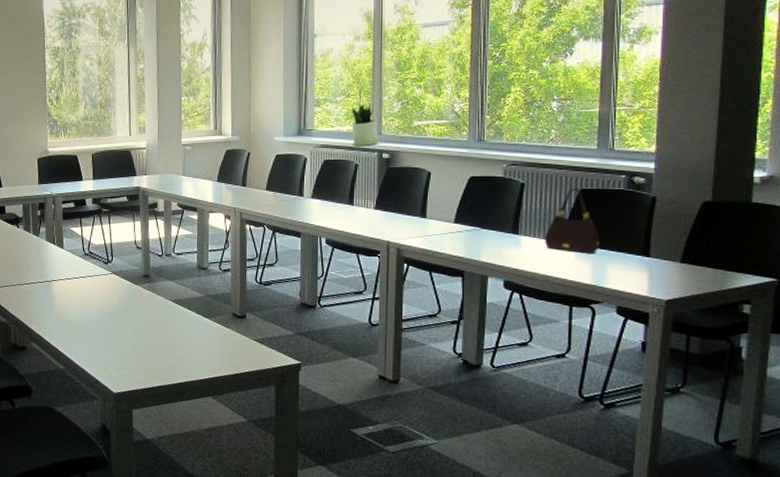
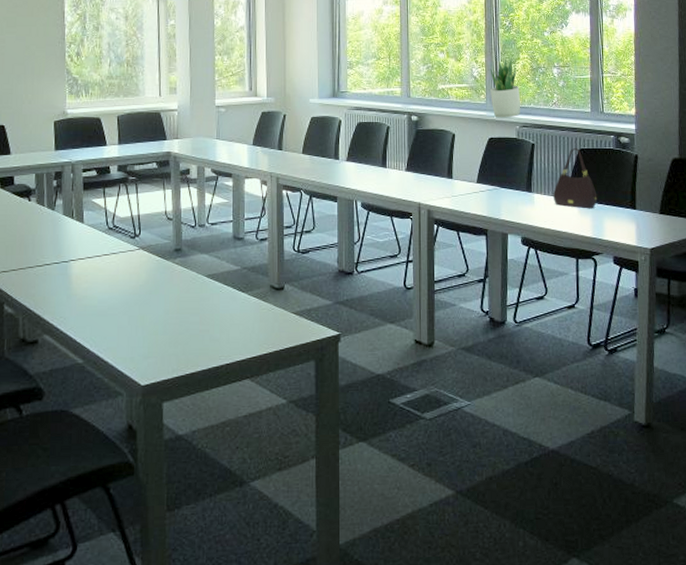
planter: present [351,104,380,147] -> none [382,67,409,109]
planter: none [474,92,510,156] -> present [490,59,521,118]

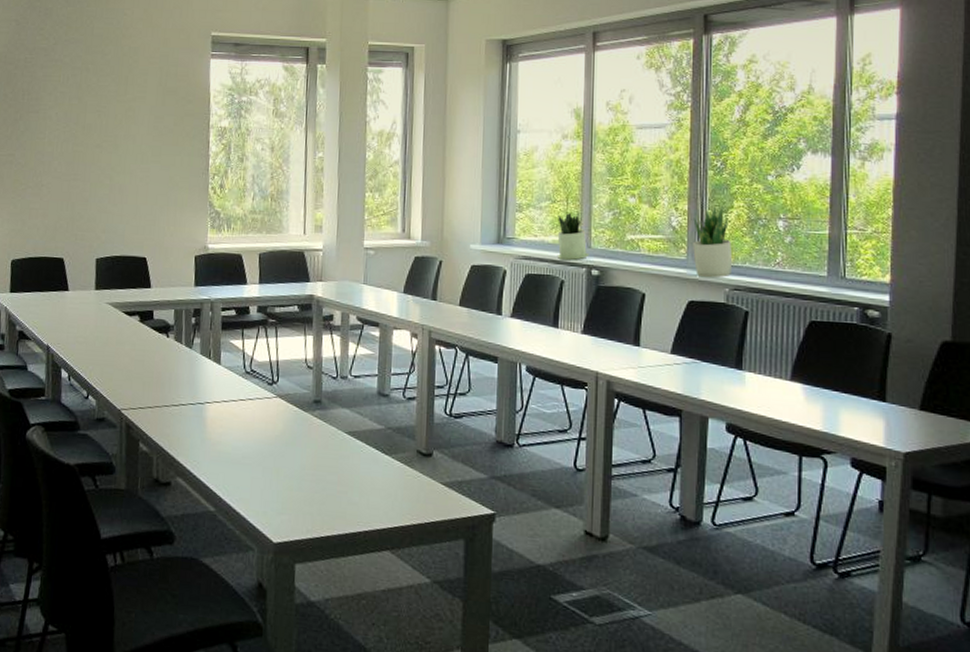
planter: none [382,67,409,109] -> present [557,212,589,261]
handbag: present [552,147,597,209] -> none [770,319,832,396]

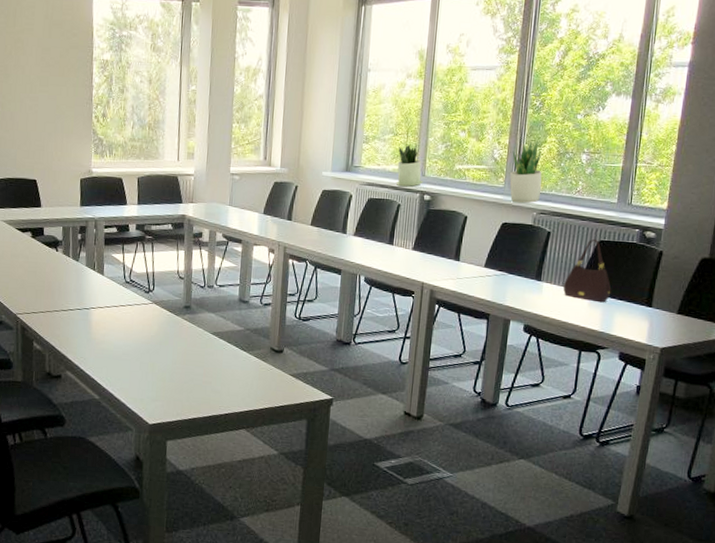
handbag: none [770,319,832,396] -> present [562,238,612,303]

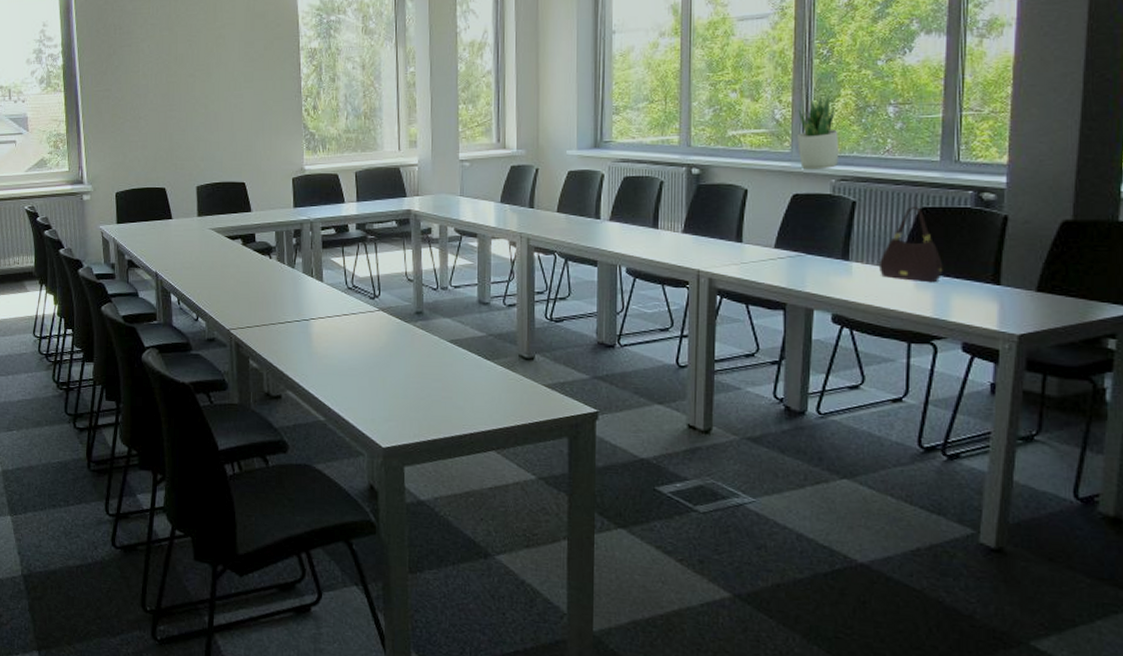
planter: present [395,144,423,187] -> none [655,111,689,161]

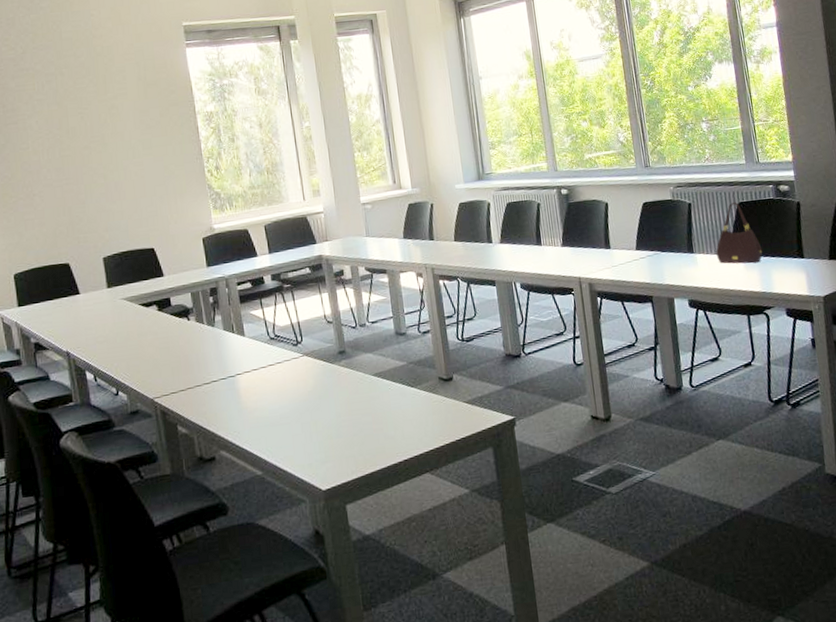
planter: present [797,96,840,170] -> none [636,118,673,181]

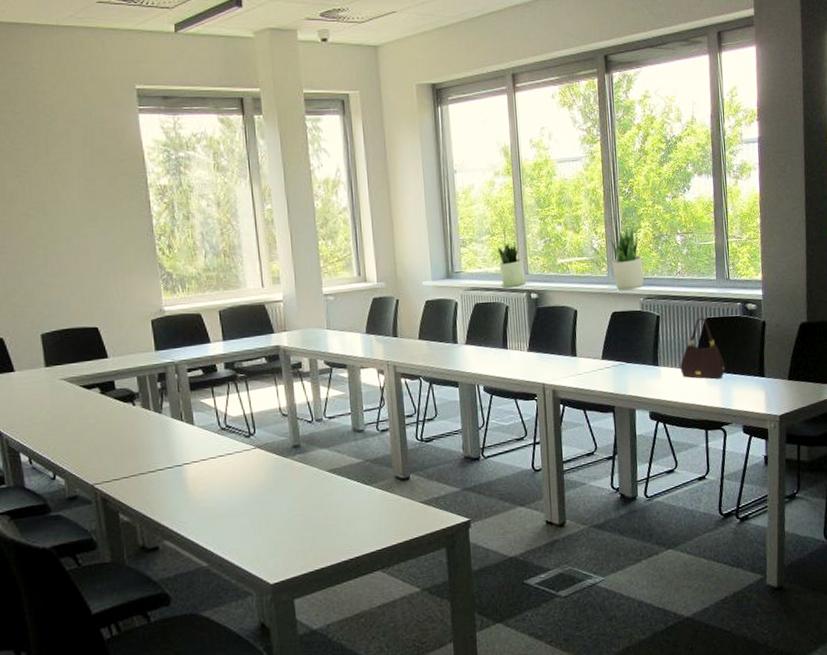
planter: none [525,142,557,186] -> present [497,243,528,288]
planter: none [636,118,673,181] -> present [610,227,644,291]

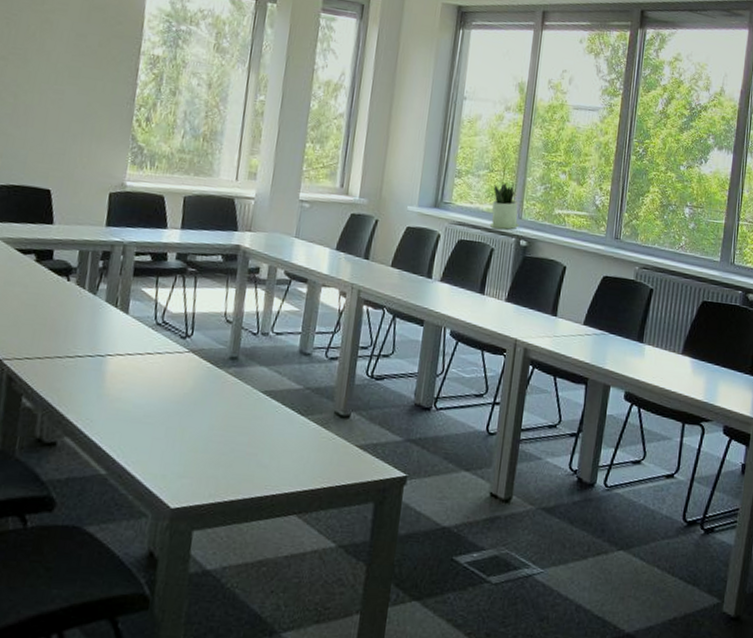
planter: present [610,227,644,291] -> none [611,190,646,257]
handbag: present [679,317,725,379] -> none [665,298,715,370]

